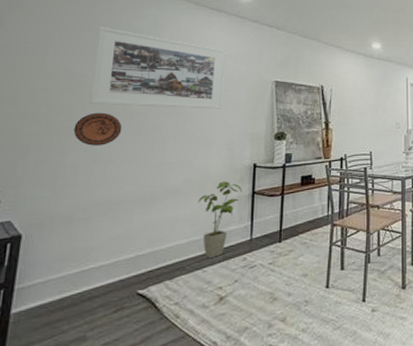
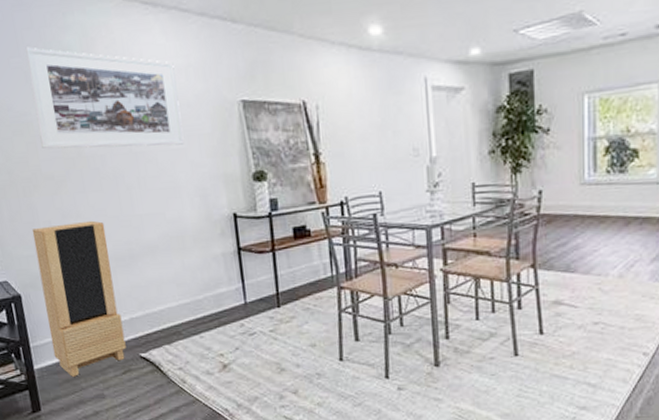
storage cabinet: none [40,166,133,319] -> present [32,220,126,377]
decorative plate: present [73,112,122,146] -> none [34,158,83,199]
house plant: present [198,181,242,258] -> none [179,235,226,323]

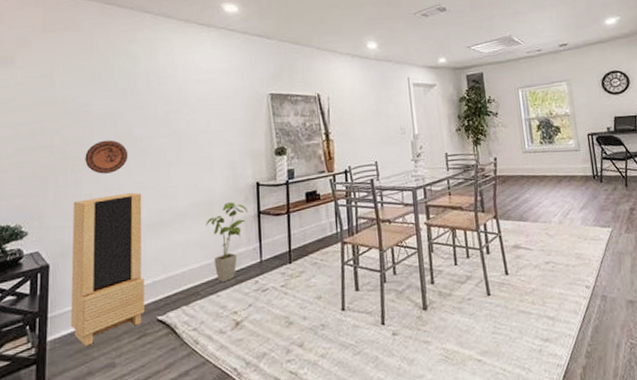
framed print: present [25,47,185,149] -> none [97,54,221,133]
decorative plate: none [34,158,83,199] -> present [85,140,128,174]
house plant: none [179,235,226,323] -> present [206,202,247,282]

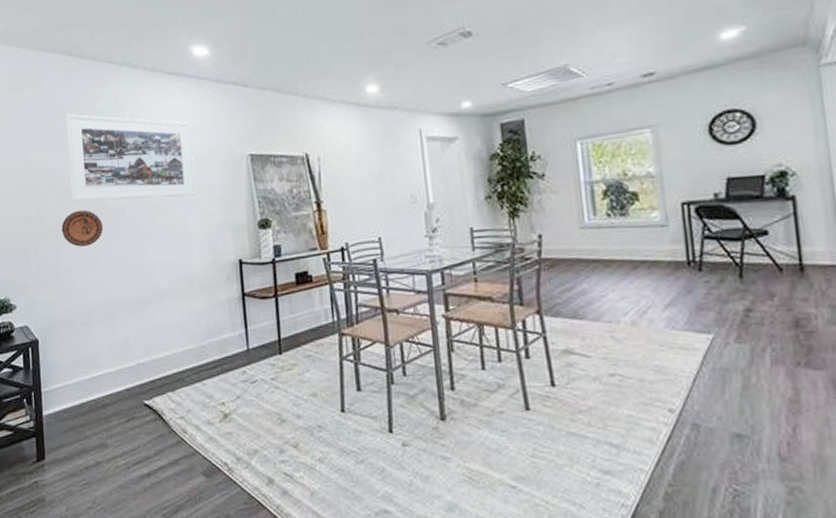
storage cabinet: present [70,192,145,346] -> none [54,267,131,424]
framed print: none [97,54,221,133] -> present [65,113,197,202]
house plant: present [206,202,247,282] -> none [187,281,231,369]

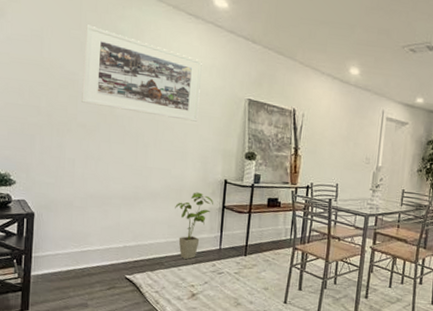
decorative plate: present [61,210,104,247] -> none [69,111,110,144]
house plant: none [187,281,231,369] -> present [175,192,213,259]

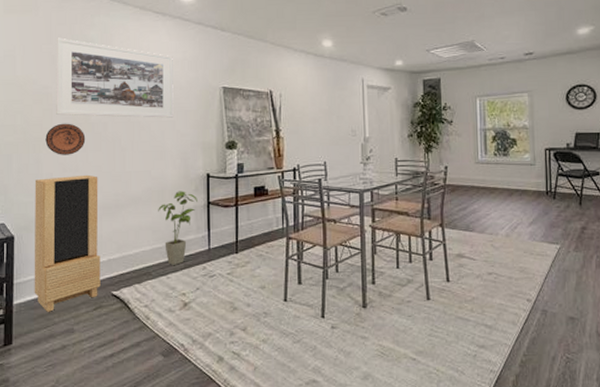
storage cabinet: none [51,162,120,286] -> present [34,174,101,312]
decorative plate: none [69,111,110,144] -> present [45,123,86,155]

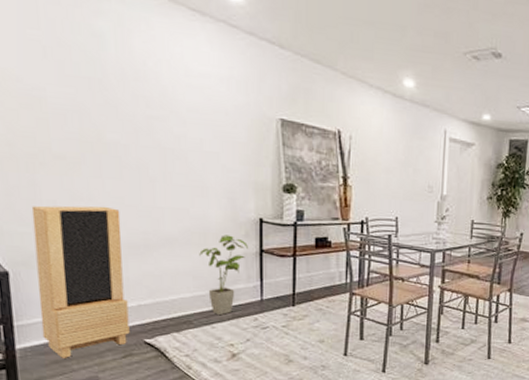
decorative plate: present [45,123,86,155] -> none [41,138,100,180]
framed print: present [56,37,174,118] -> none [47,21,218,149]

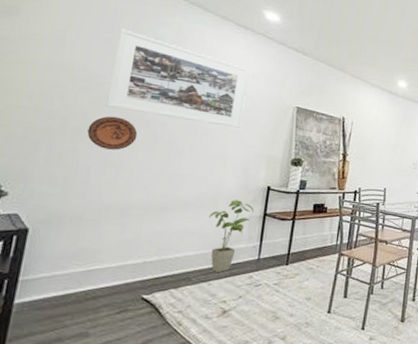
storage cabinet: present [31,205,130,358] -> none [44,170,146,313]
decorative plate: none [41,138,100,180] -> present [87,116,138,150]
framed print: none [47,21,218,149] -> present [106,28,250,128]

